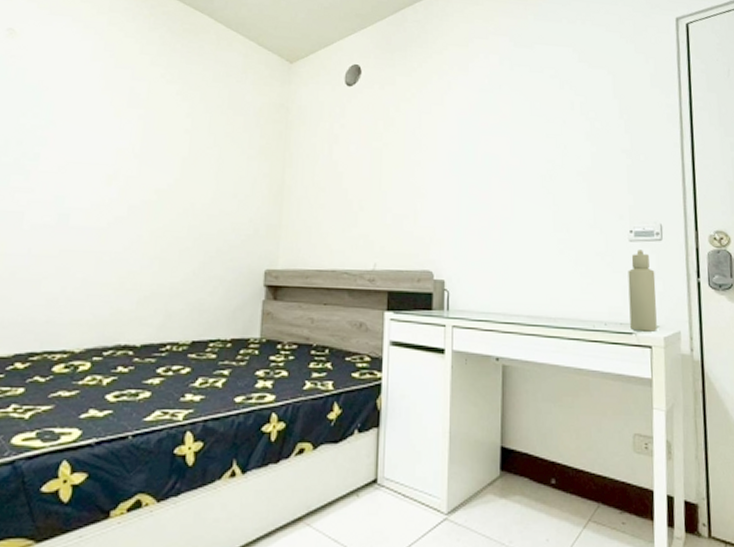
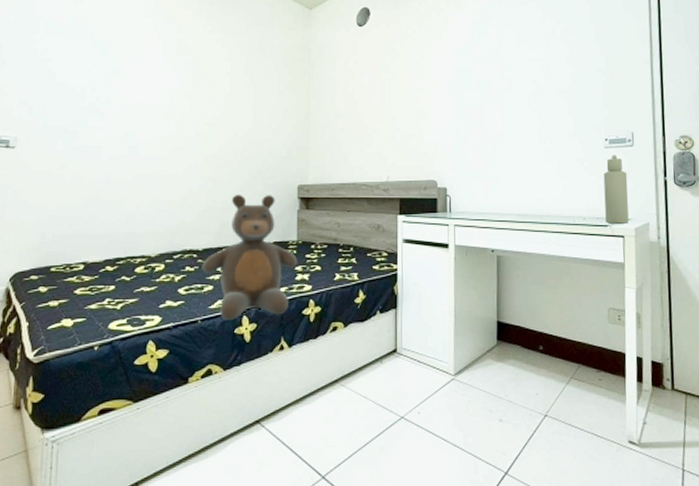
teddy bear: none [138,277,259,437] -> present [202,194,297,320]

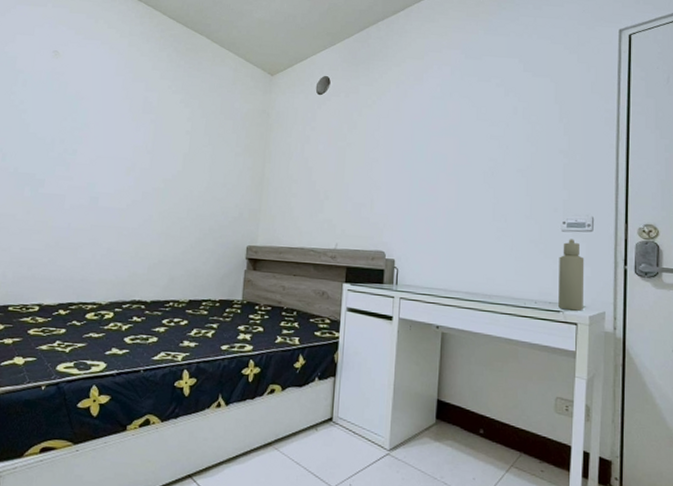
teddy bear: present [202,194,297,320] -> none [148,250,241,373]

